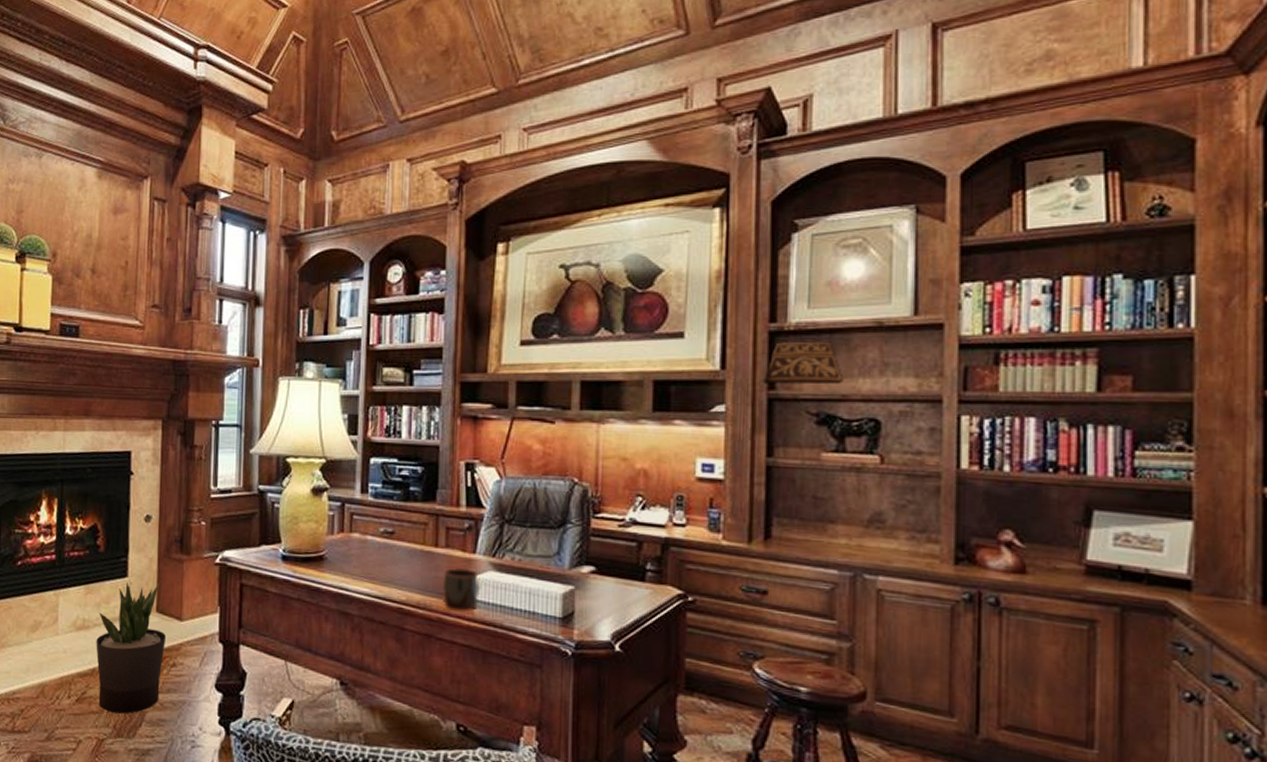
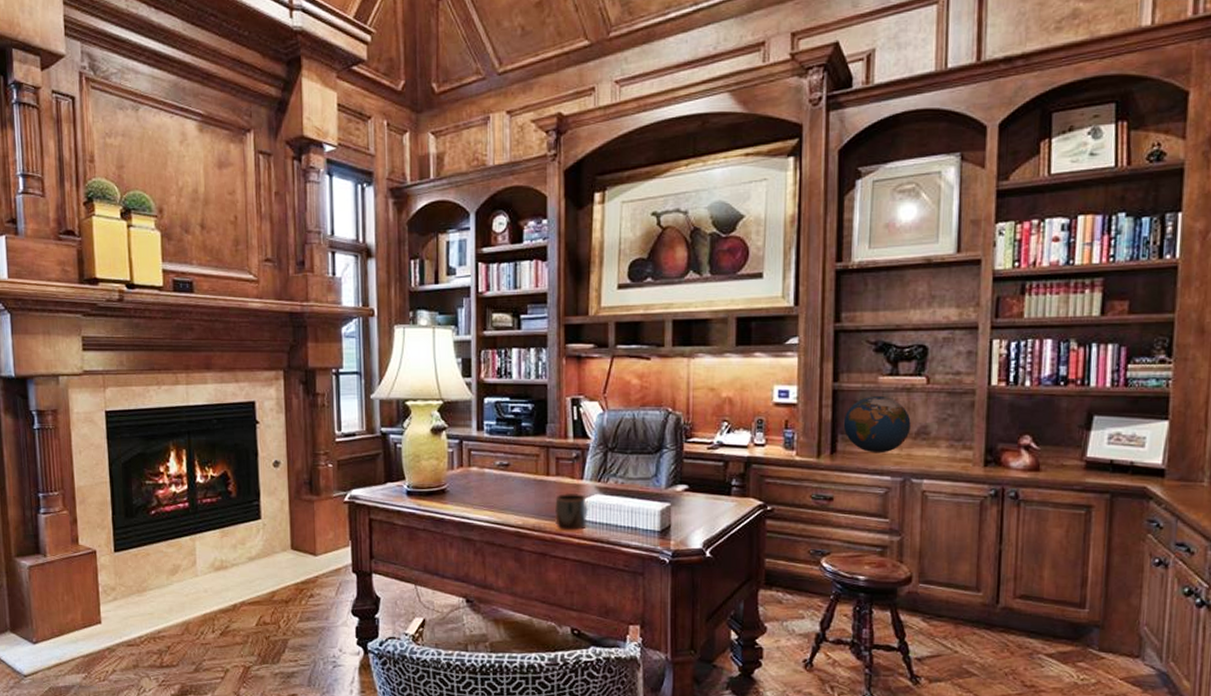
planter: present [96,582,167,714] -> none [235,522,303,643]
decorative box: present [764,341,844,385] -> none [831,278,898,317]
globe: none [779,474,862,542] -> present [843,395,911,454]

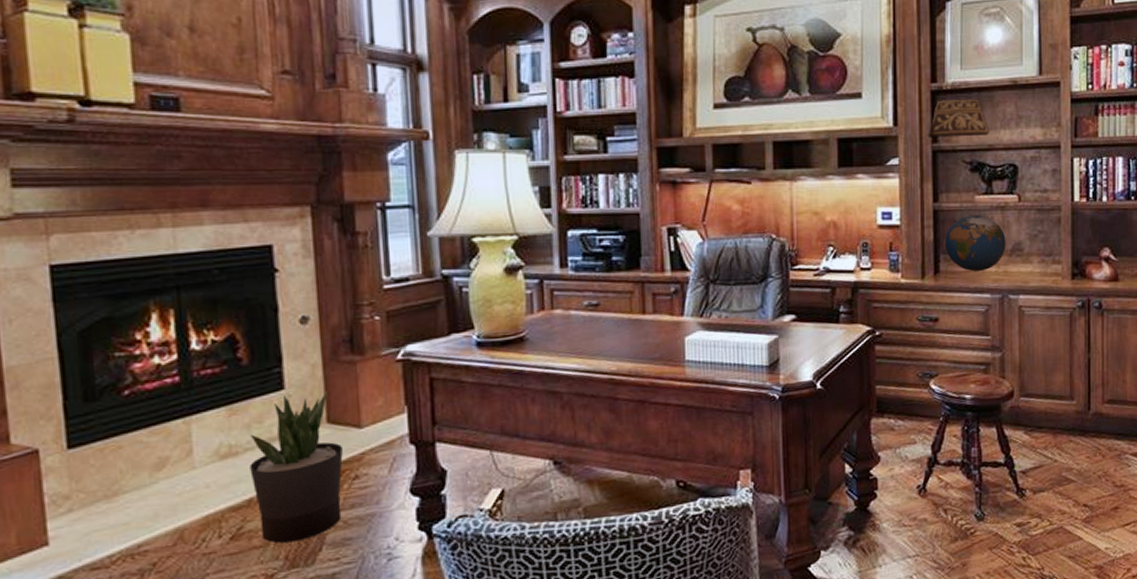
planter: none [235,522,303,643] -> present [249,390,344,543]
mug: present [555,492,588,532] -> none [653,331,690,375]
decorative box: none [831,278,898,317] -> present [929,99,990,138]

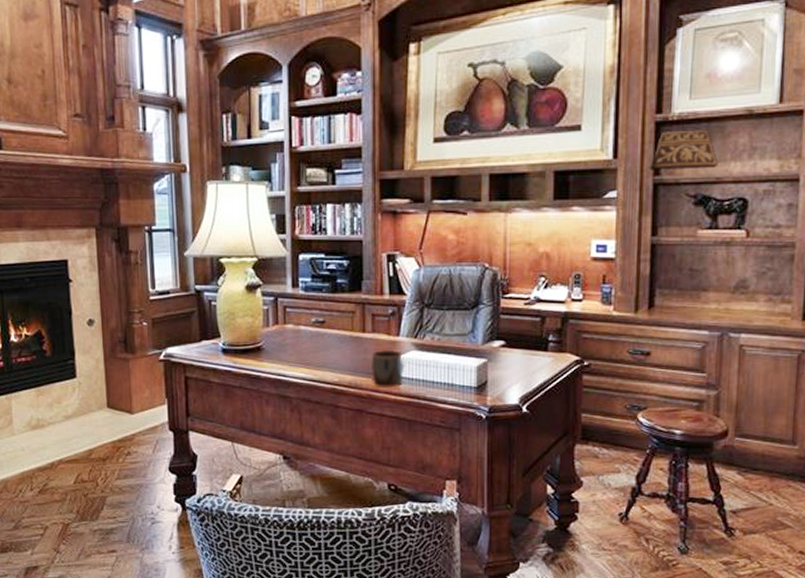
planter: present [249,390,344,543] -> none [51,381,120,500]
mug: none [653,331,690,375] -> present [371,349,404,389]
globe: present [944,214,1006,272] -> none [661,249,730,308]

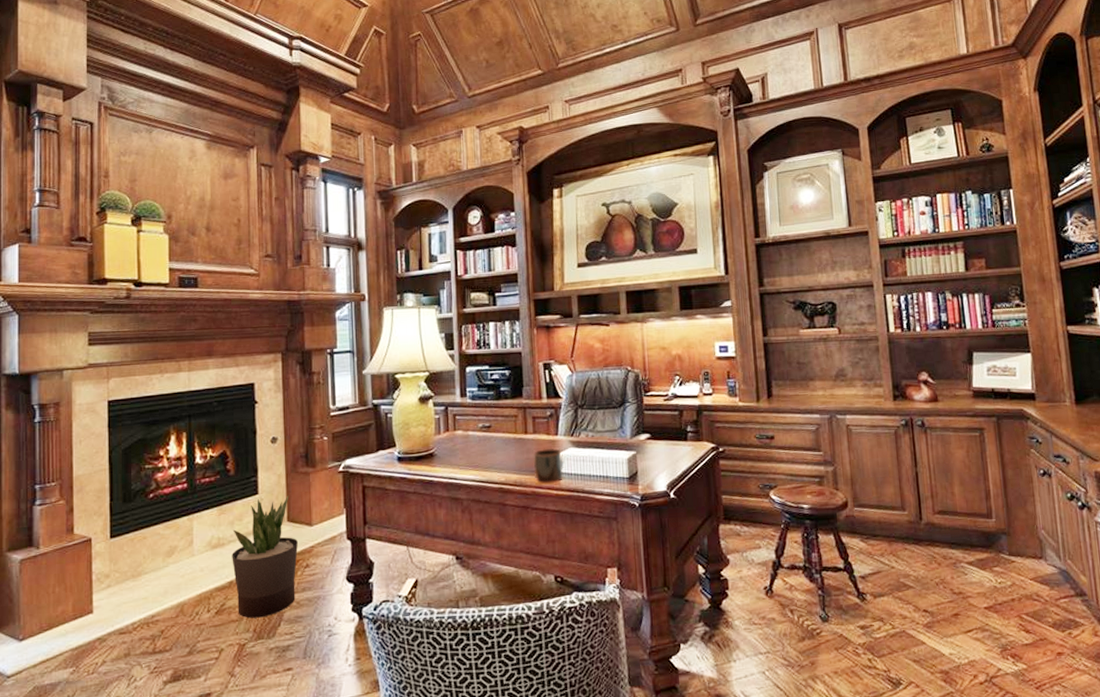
planter: none [51,381,120,500] -> present [232,495,299,618]
decorative box: present [650,129,718,170] -> none [755,249,809,283]

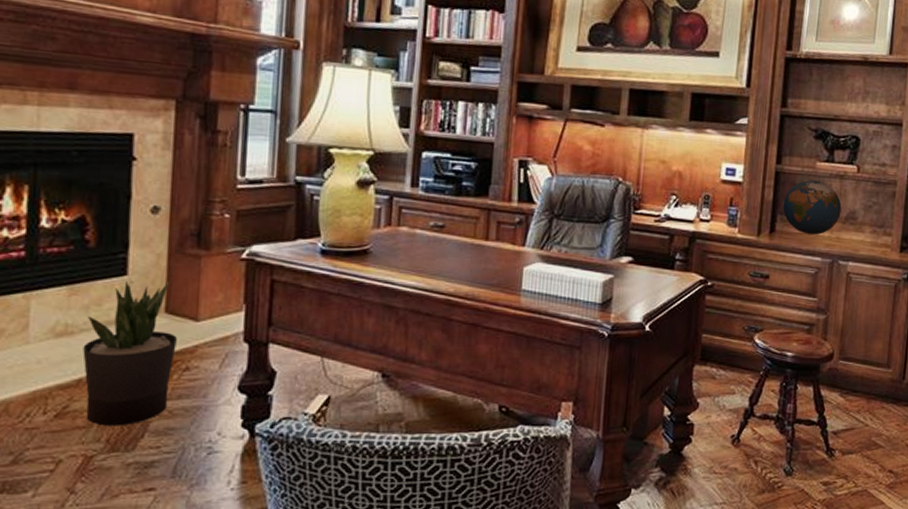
mug: present [534,448,564,485] -> none [491,259,528,302]
globe: none [775,346,831,395] -> present [783,180,842,235]

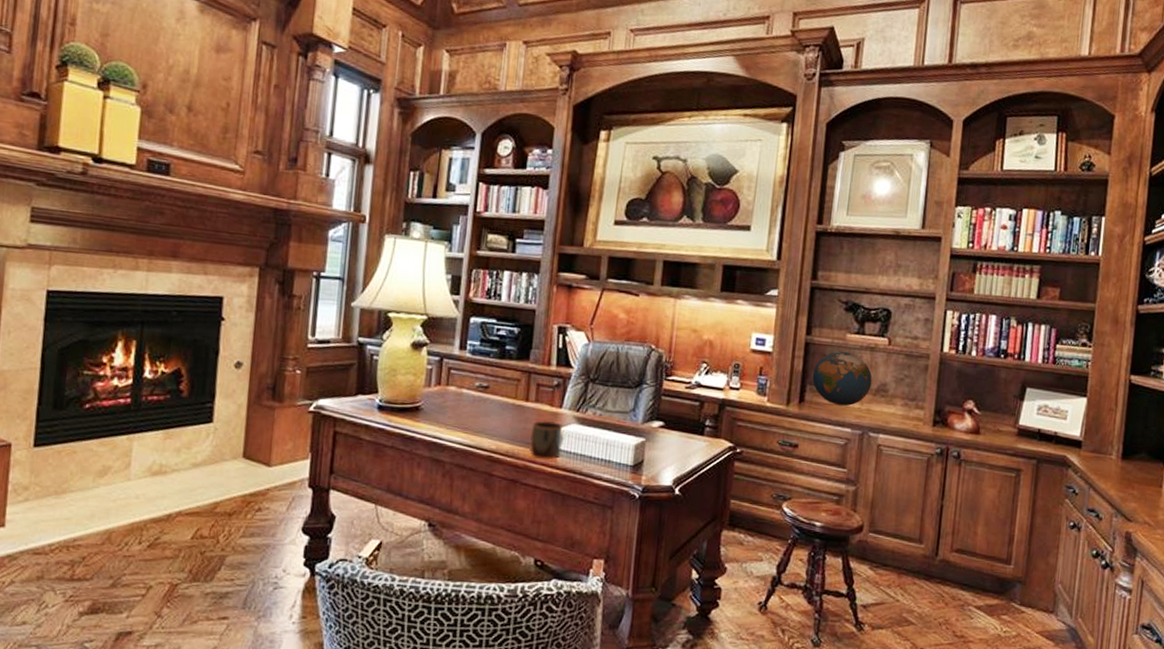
planter: present [83,280,178,426] -> none [173,428,253,559]
mug: none [491,259,528,302] -> present [530,420,564,461]

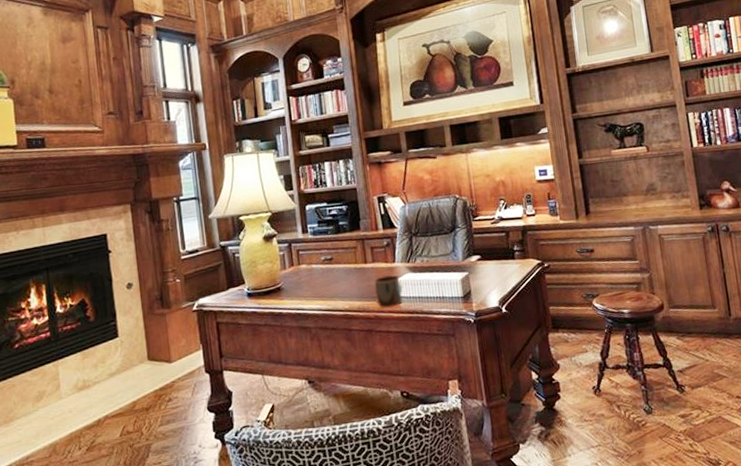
globe: present [812,351,872,406] -> none [591,165,642,210]

